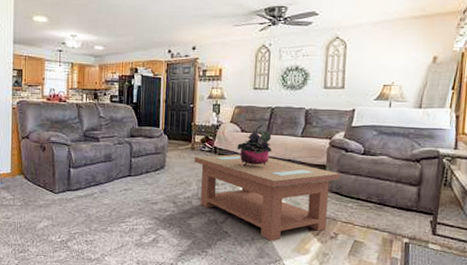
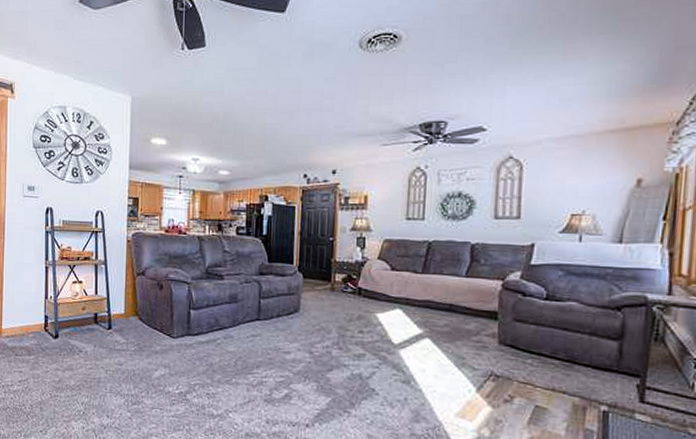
coffee table: present [194,154,341,241] -> none [335,296,517,403]
potted plant: present [237,124,273,167] -> none [386,261,430,312]

